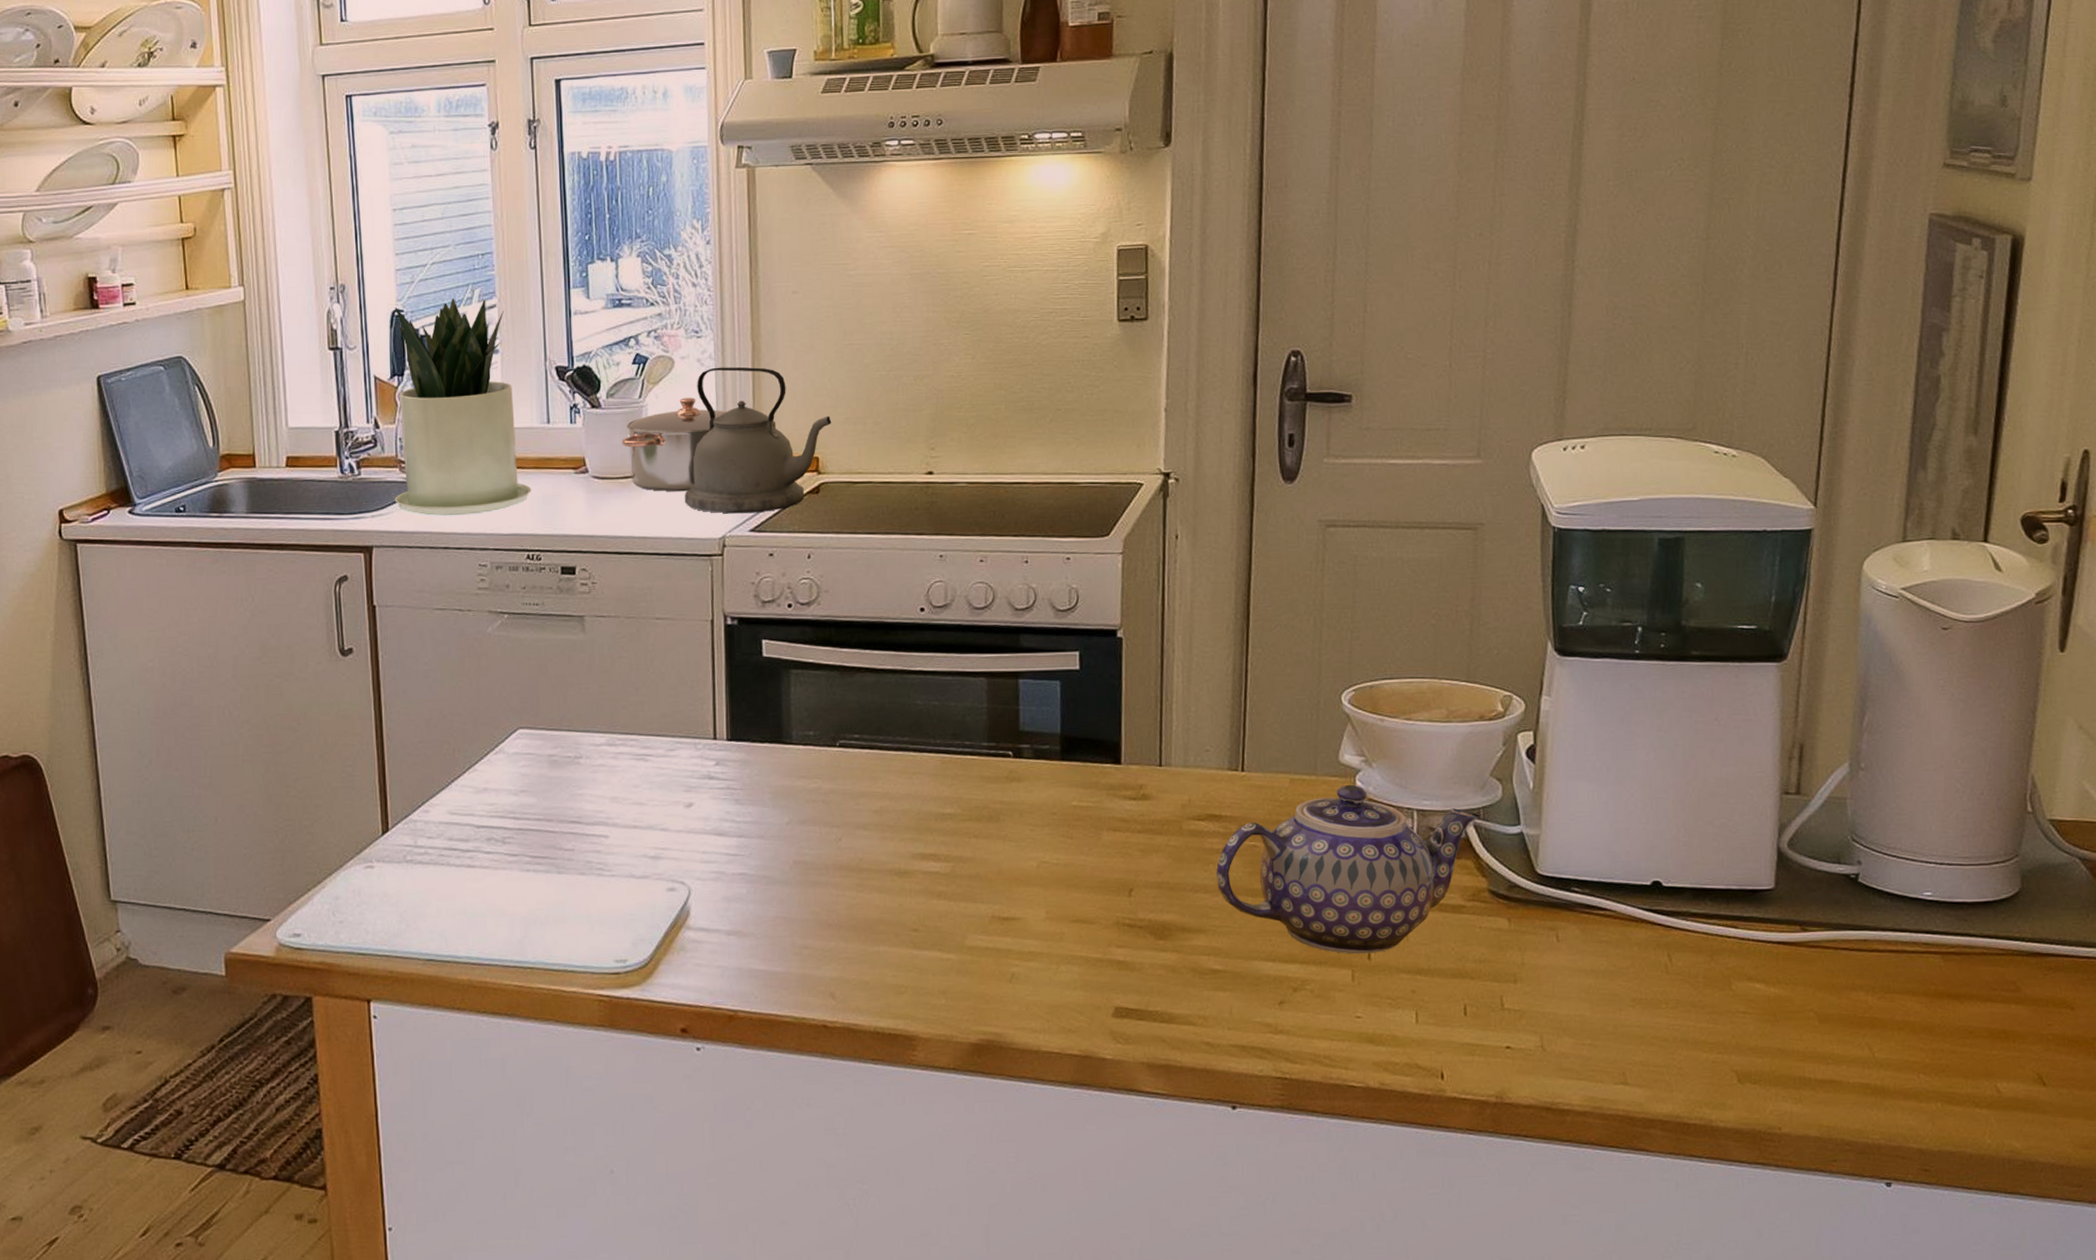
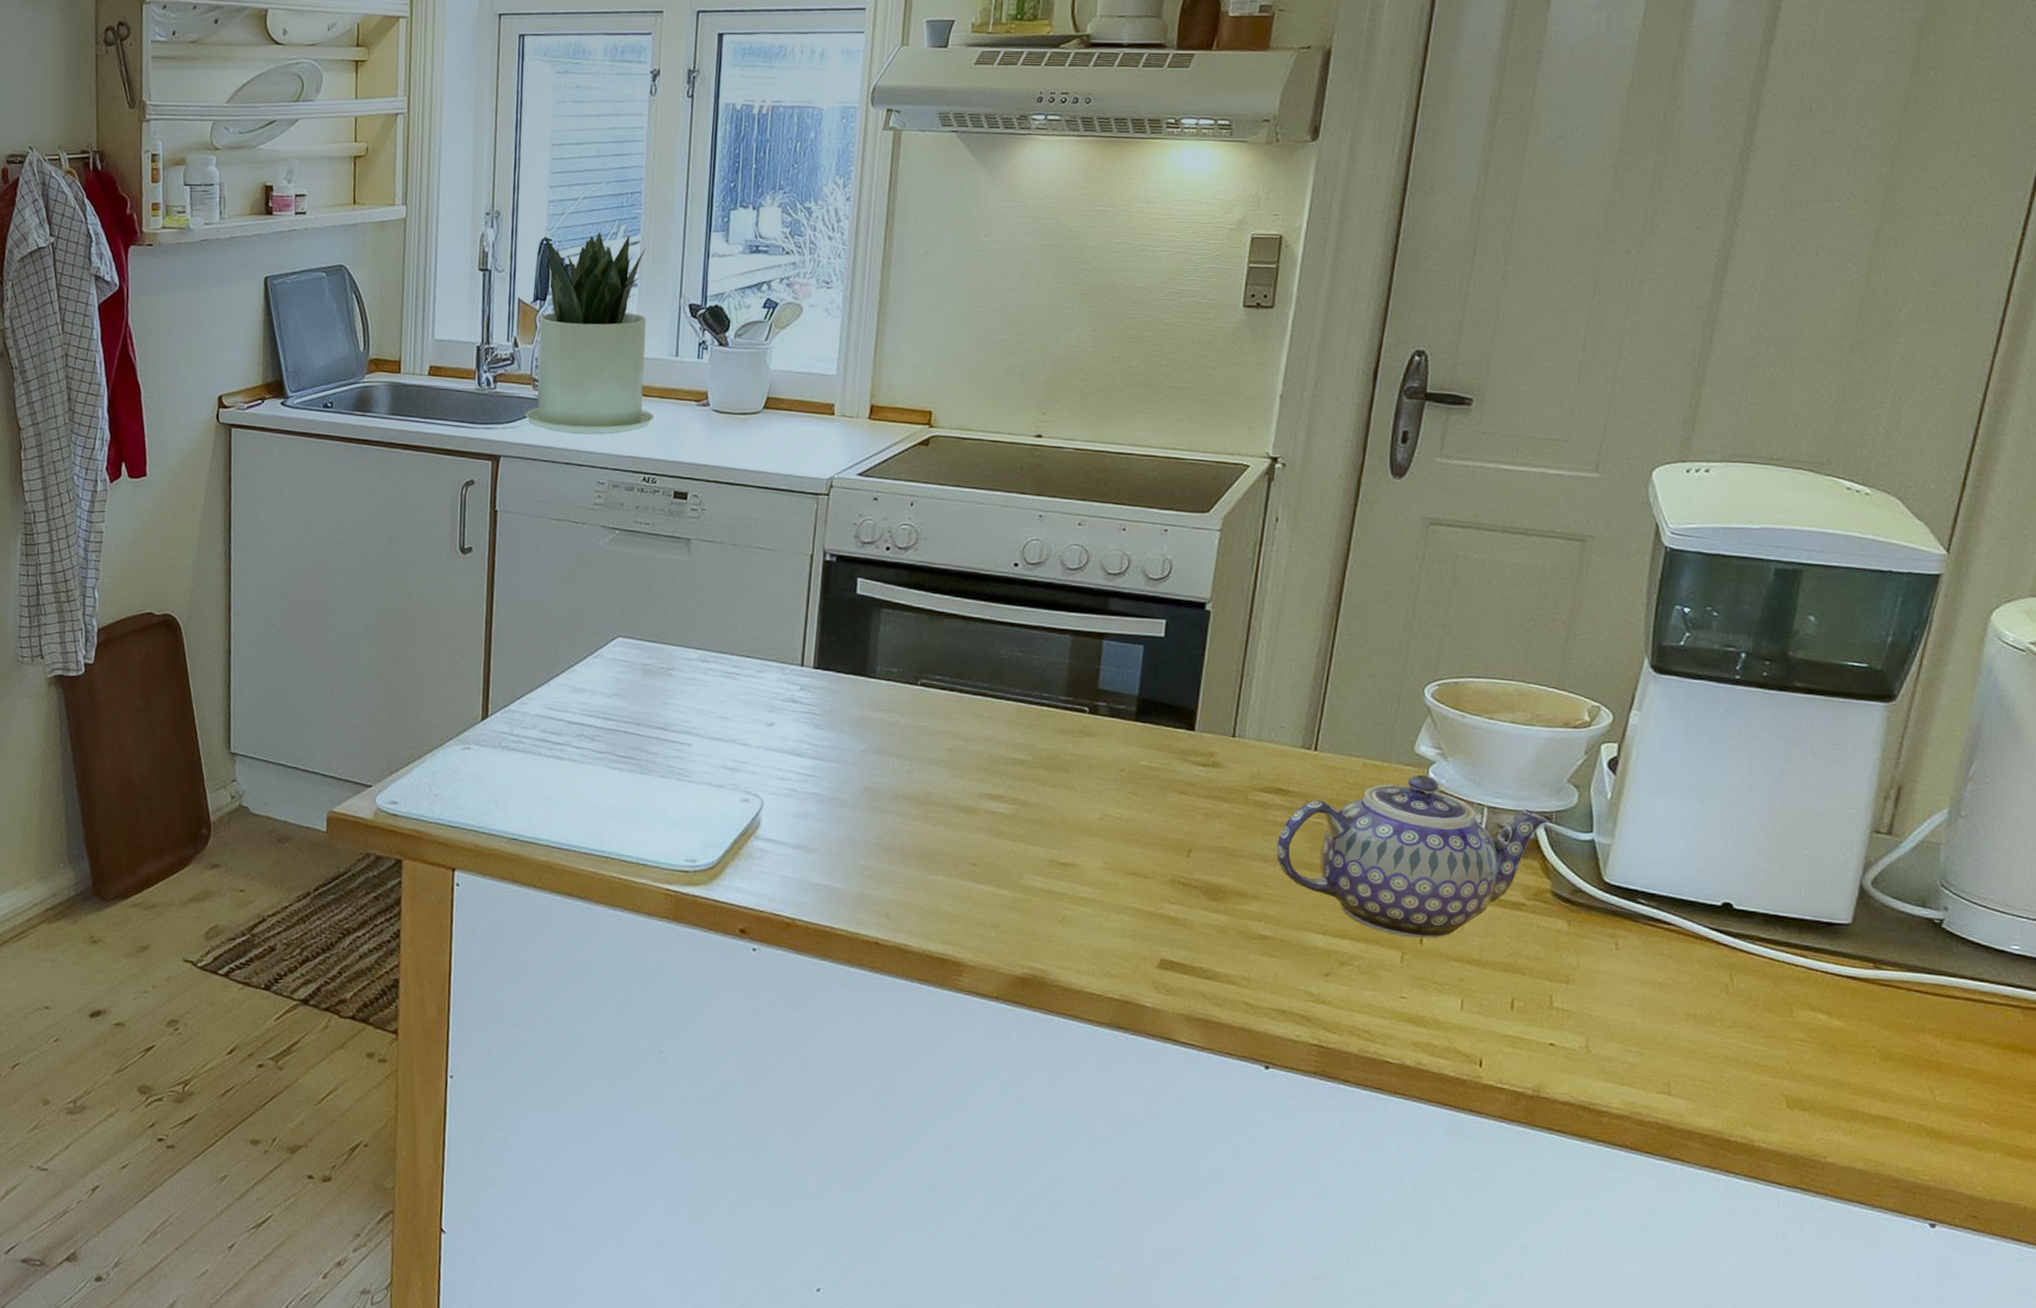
cooking pot: present [622,397,728,492] -> none [744,344,849,432]
kettle: present [685,367,832,514] -> none [798,317,949,458]

